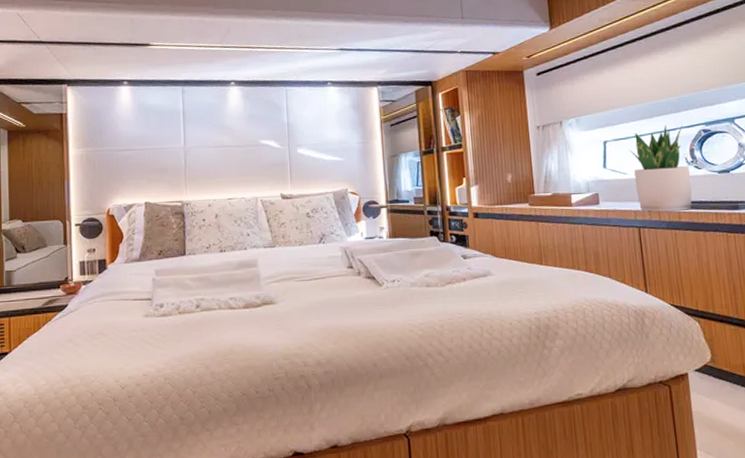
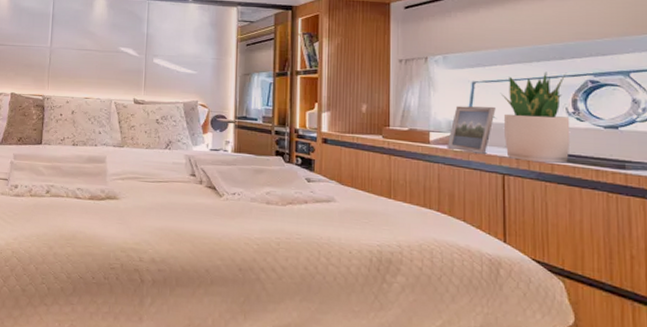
picture frame: none [587,163,627,211] -> present [447,106,496,155]

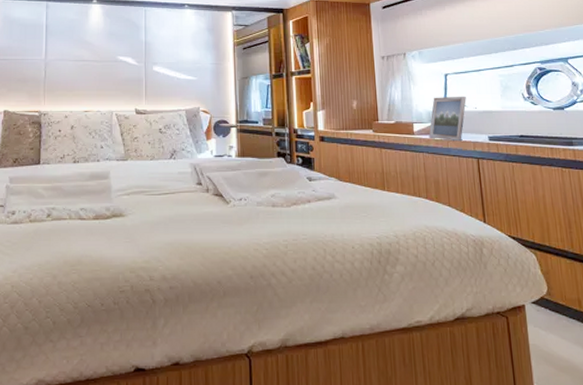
planter: present [500,71,571,163] -> none [468,61,529,144]

